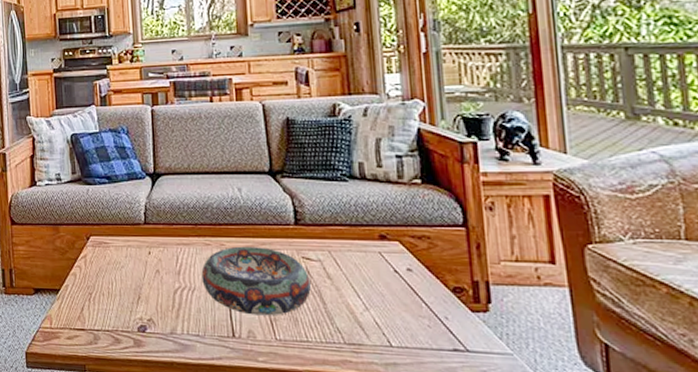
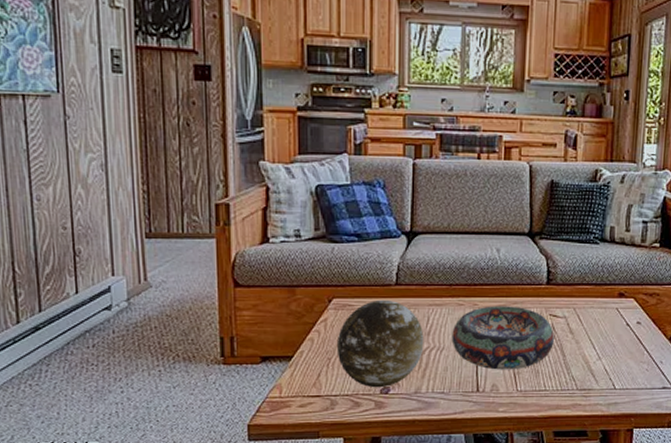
decorative orb: none [96,238,176,326] -> present [336,299,424,388]

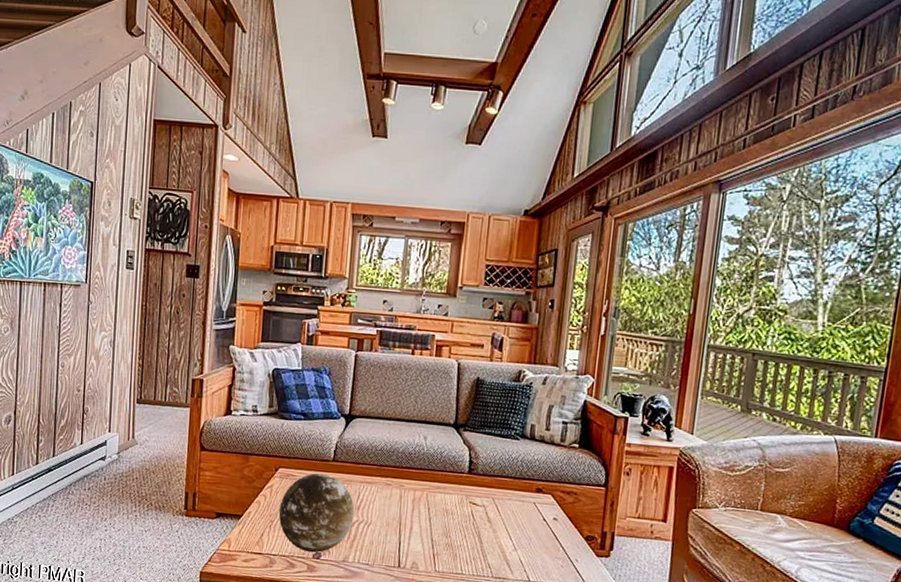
decorative bowl: present [452,306,554,370] -> none [378,488,473,551]

